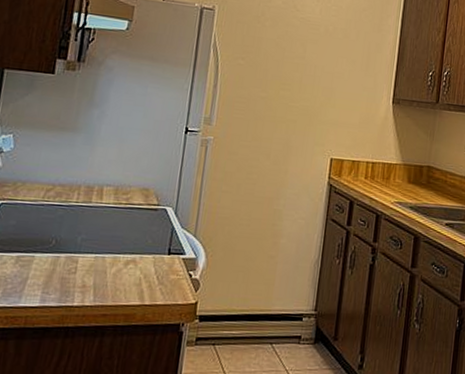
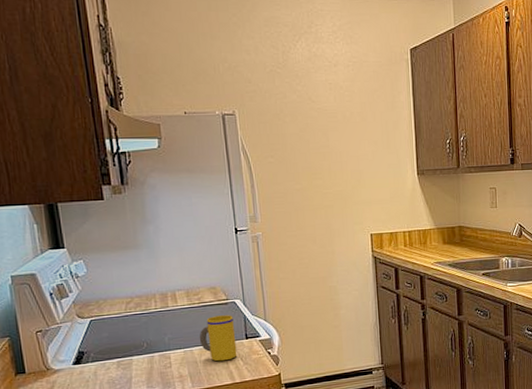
mug: none [115,221,160,277] -> present [199,315,237,362]

